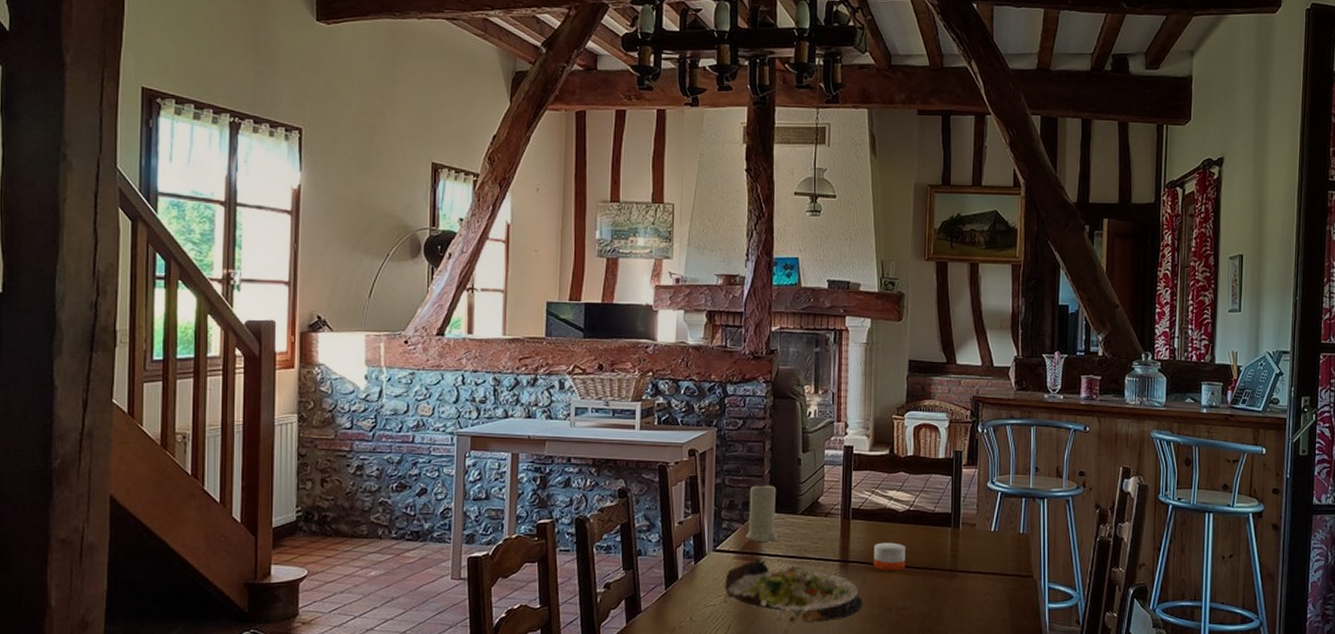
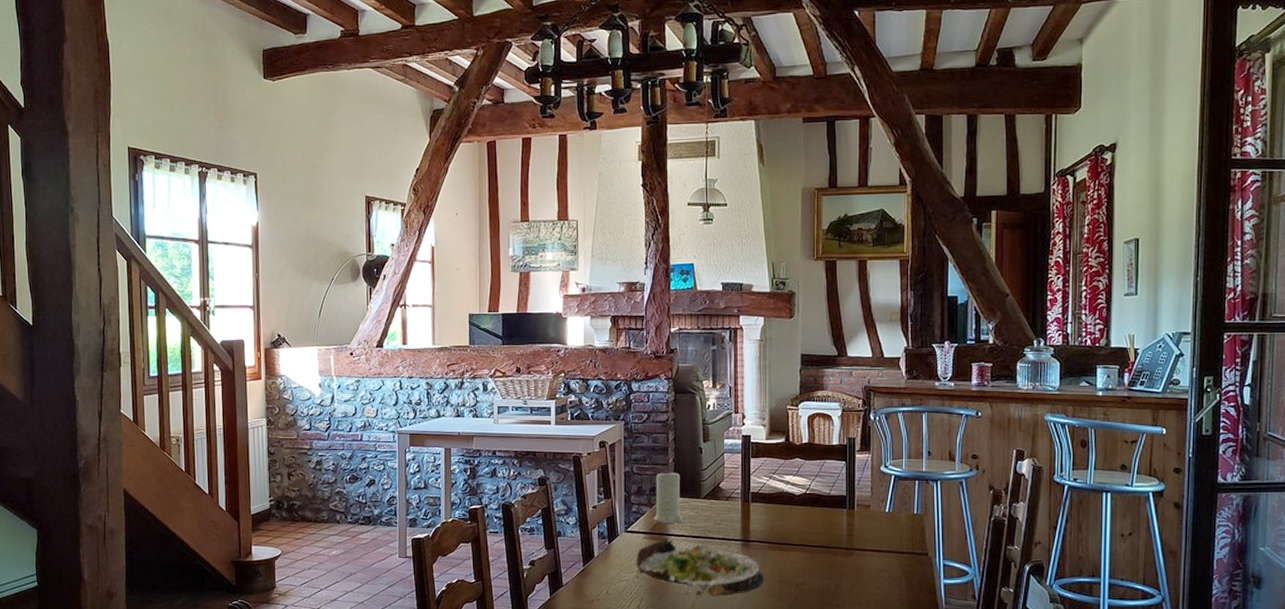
candle: present [873,540,906,571] -> none [773,521,803,549]

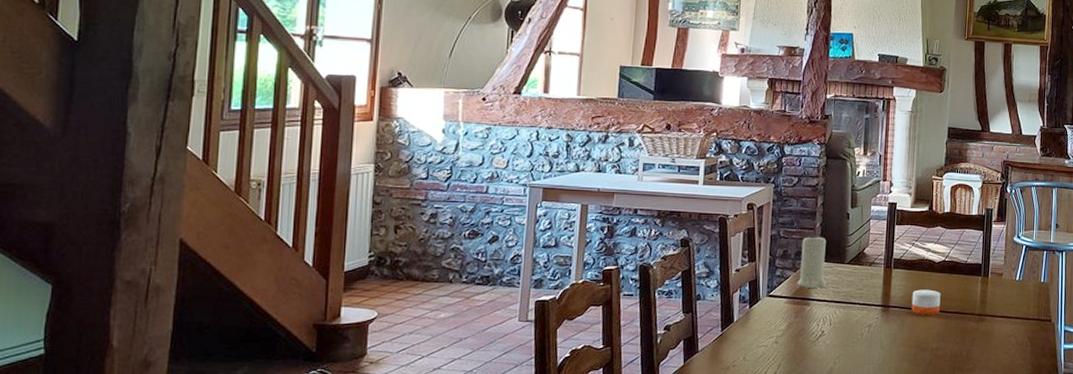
salad plate: present [636,538,765,596] -> none [776,303,902,361]
candle: none [773,521,803,549] -> present [911,287,941,315]

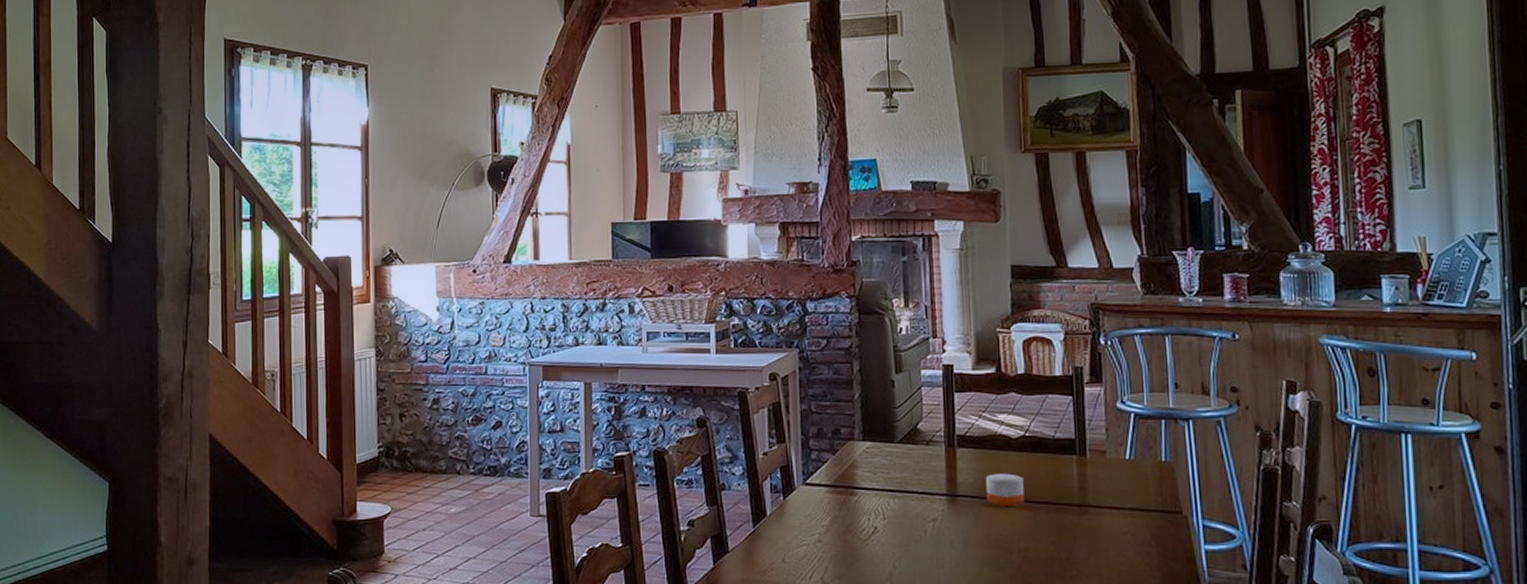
candle: present [797,233,827,289] -> none [838,406,875,475]

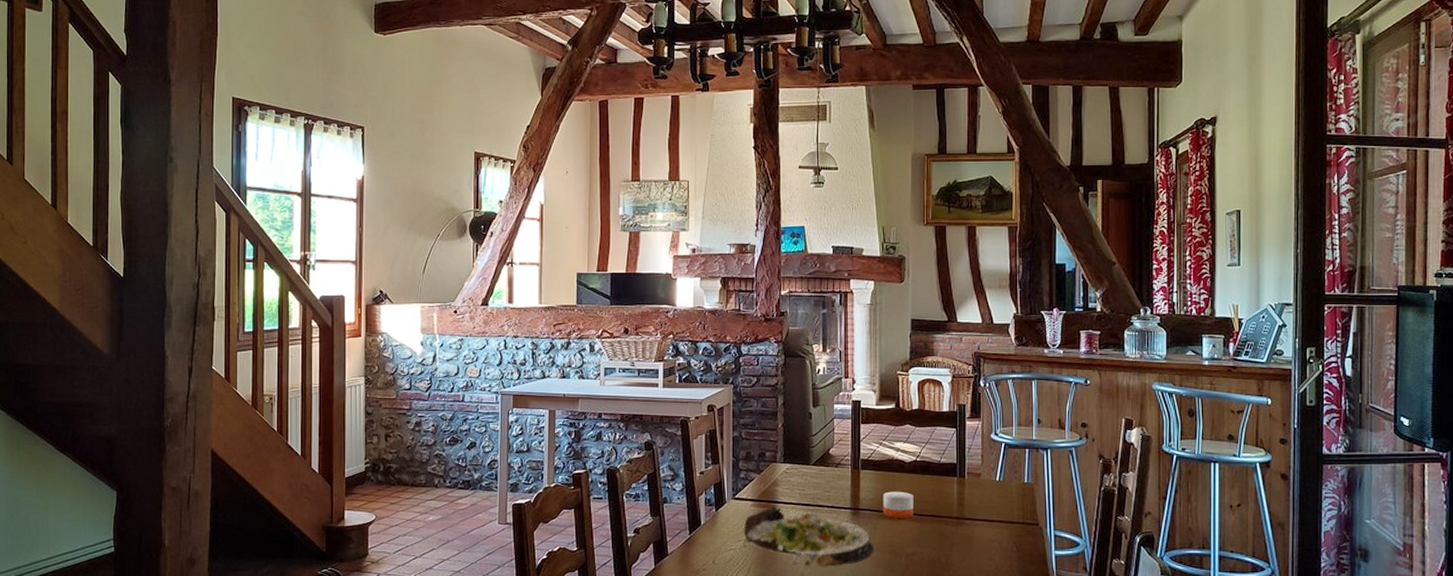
salad plate: none [817,493,978,565] -> present [743,506,875,566]

